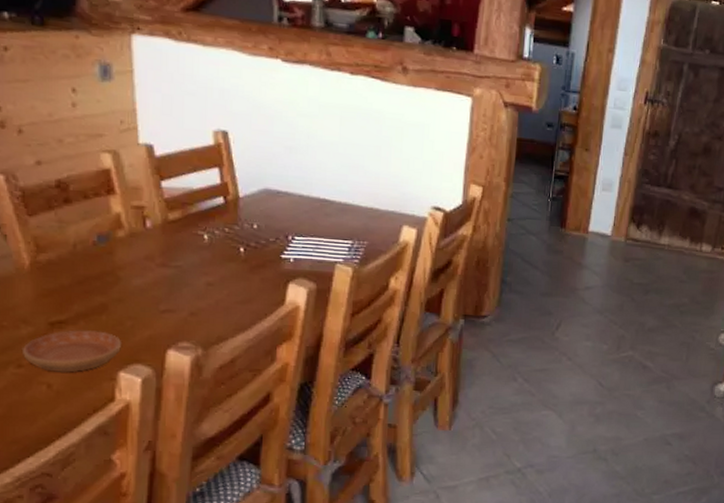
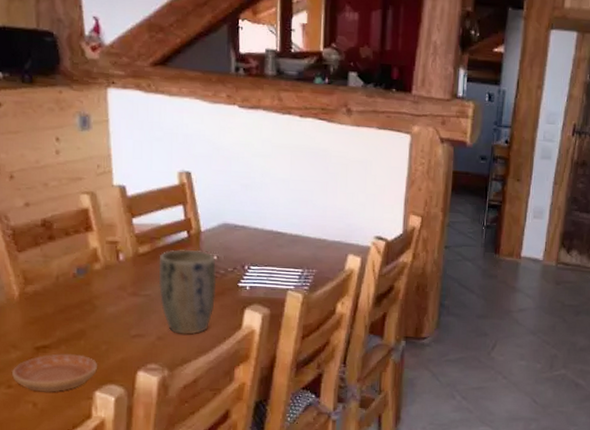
plant pot: none [190,216,257,311] -> present [158,249,217,335]

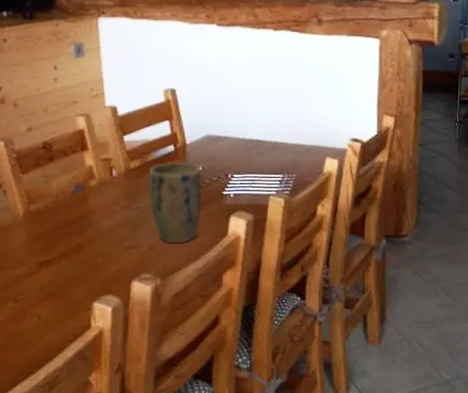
saucer: present [11,353,97,392] -> none [17,267,95,305]

